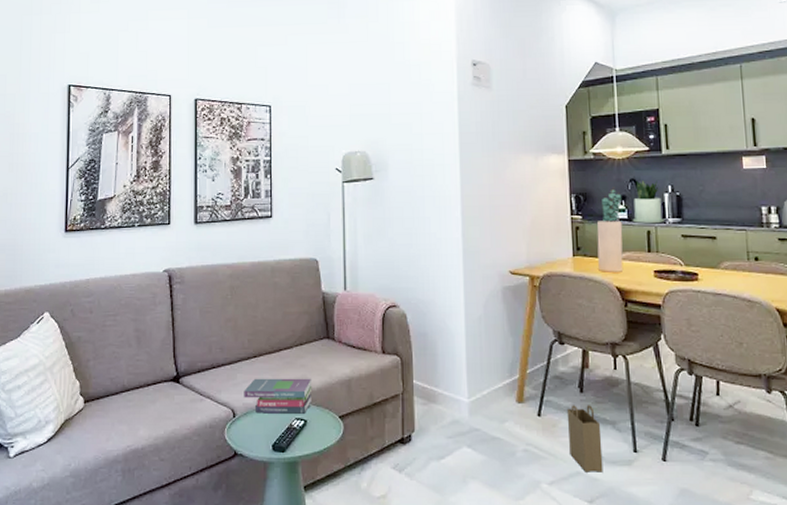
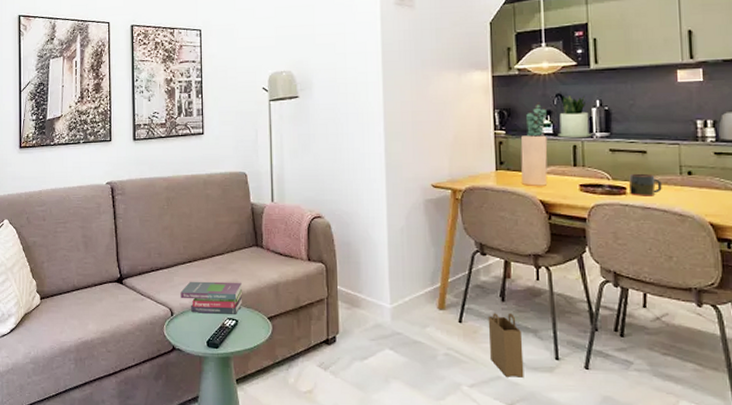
mug: none [700,259,731,282] -> present [629,173,662,196]

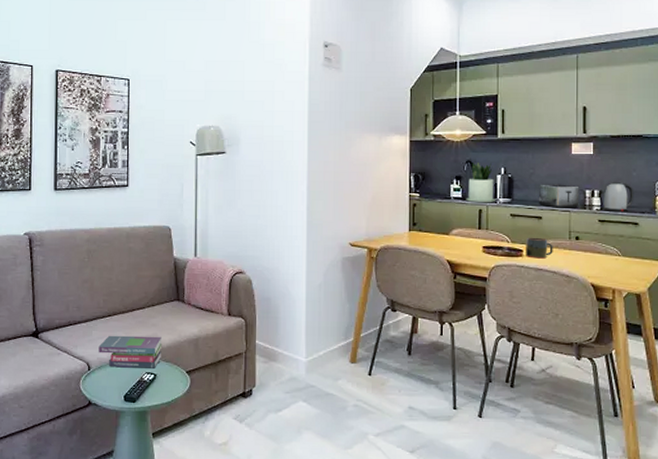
shopping bag: present [488,313,524,378] -> none [395,366,425,426]
vase: present [520,102,548,187] -> none [432,167,458,248]
toaster: none [640,115,690,141] -> present [538,184,580,208]

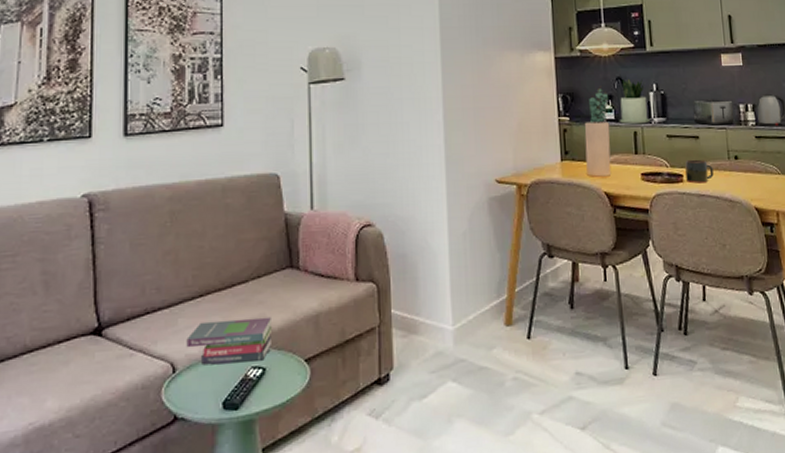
vase: none [432,167,458,248] -> present [584,86,612,178]

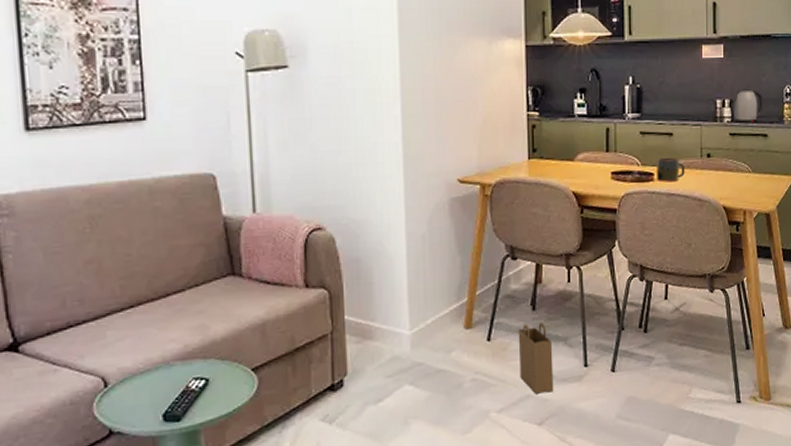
books: present [186,316,273,366] -> none [118,326,215,379]
shopping bag: none [557,322,596,396] -> present [518,323,554,394]
vase: present [584,86,612,178] -> none [554,78,582,177]
planter: present [619,79,651,125] -> none [591,71,625,121]
toaster: present [693,99,735,126] -> none [668,93,710,122]

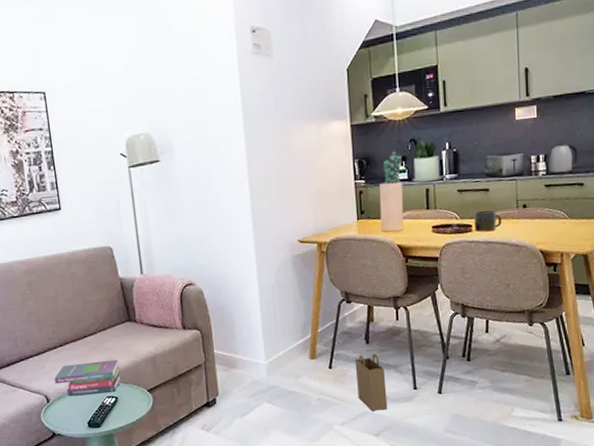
books: none [118,326,215,379] -> present [54,359,120,397]
vase: none [554,78,582,177] -> present [379,148,404,233]
planter: none [591,71,625,121] -> present [412,139,443,183]
toaster: none [668,93,710,122] -> present [484,152,525,178]

